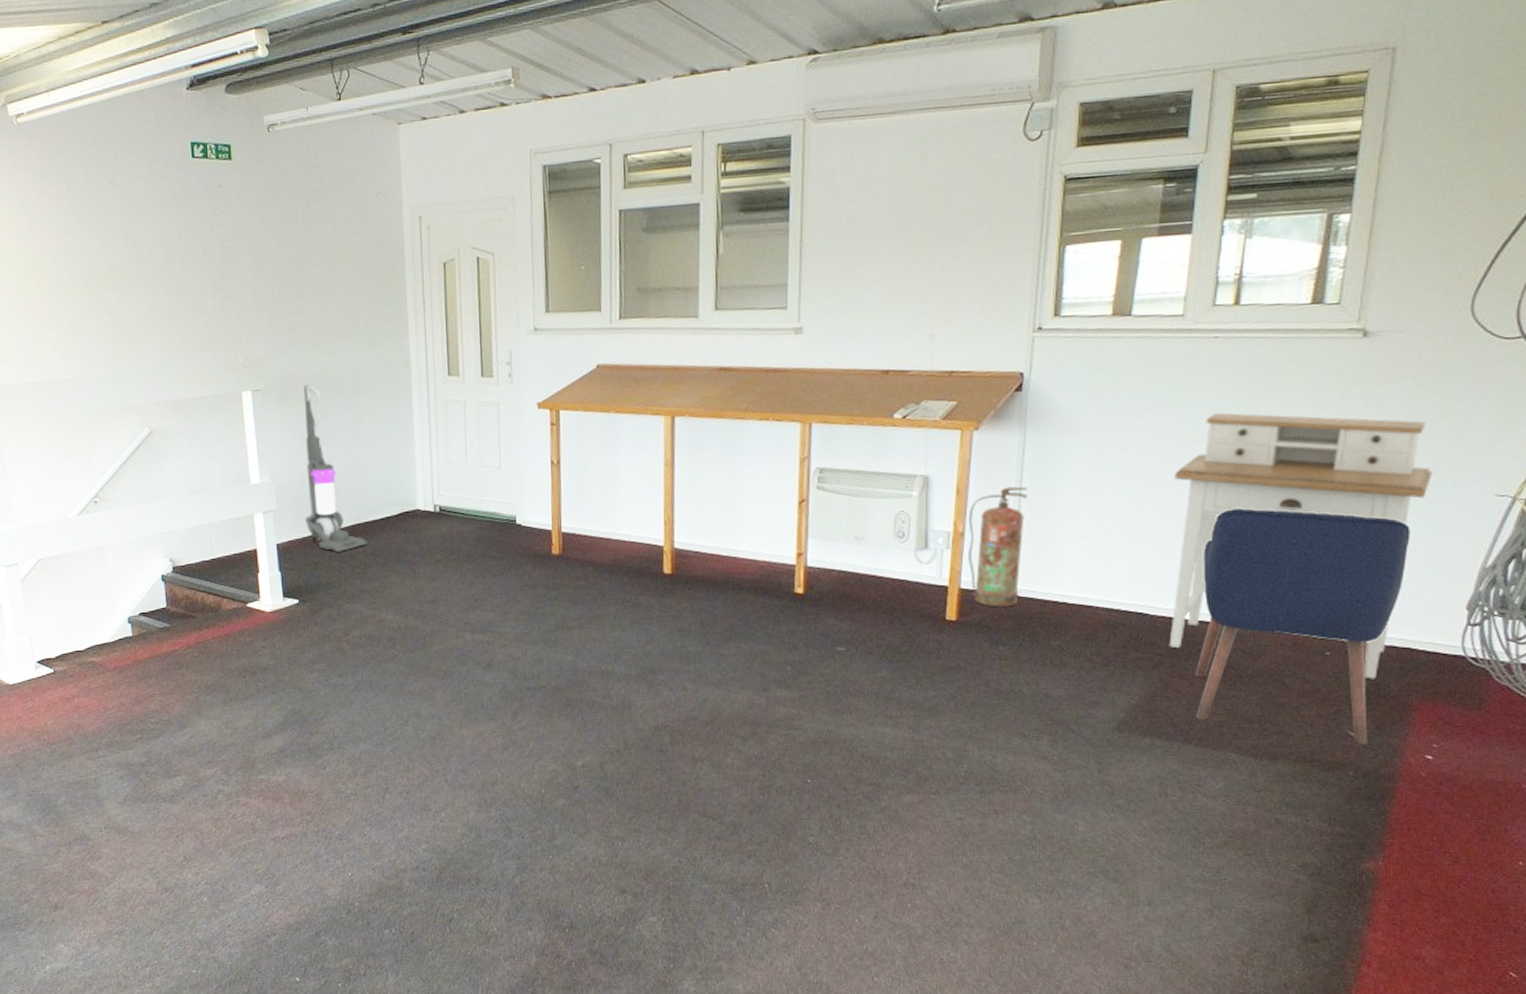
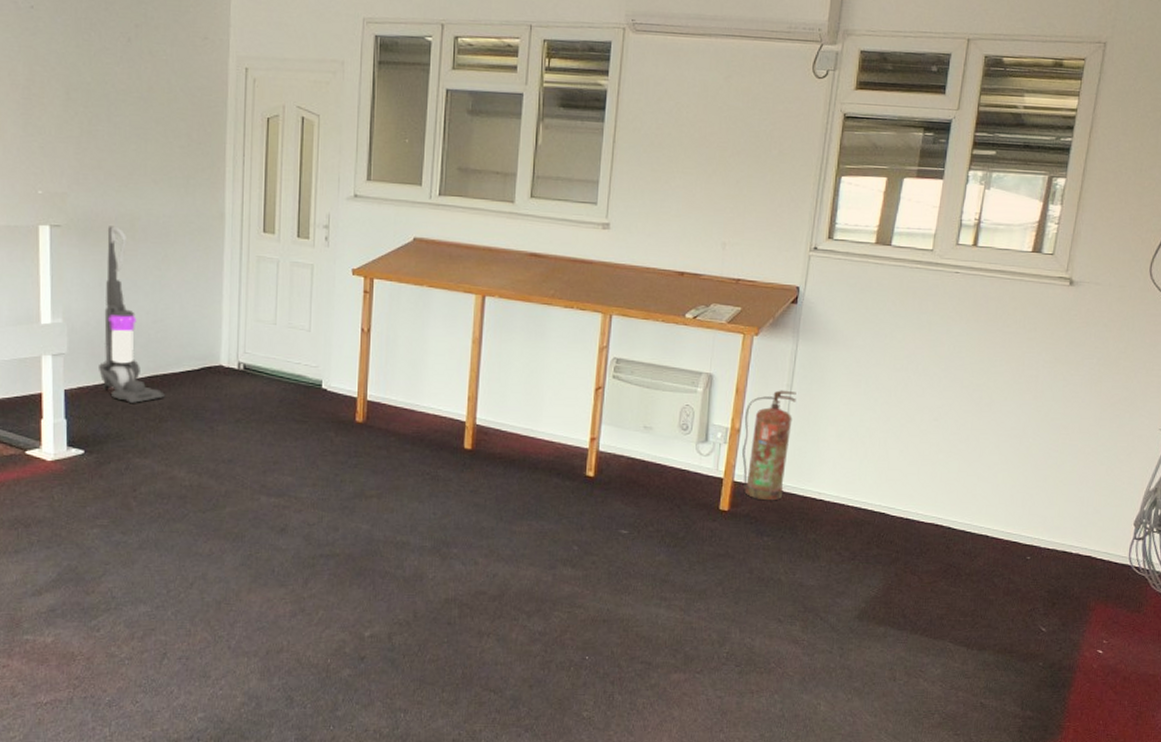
desk: present [1169,412,1433,679] -> none [904,339,1115,582]
chair: present [1195,508,1410,745] -> none [922,425,1096,640]

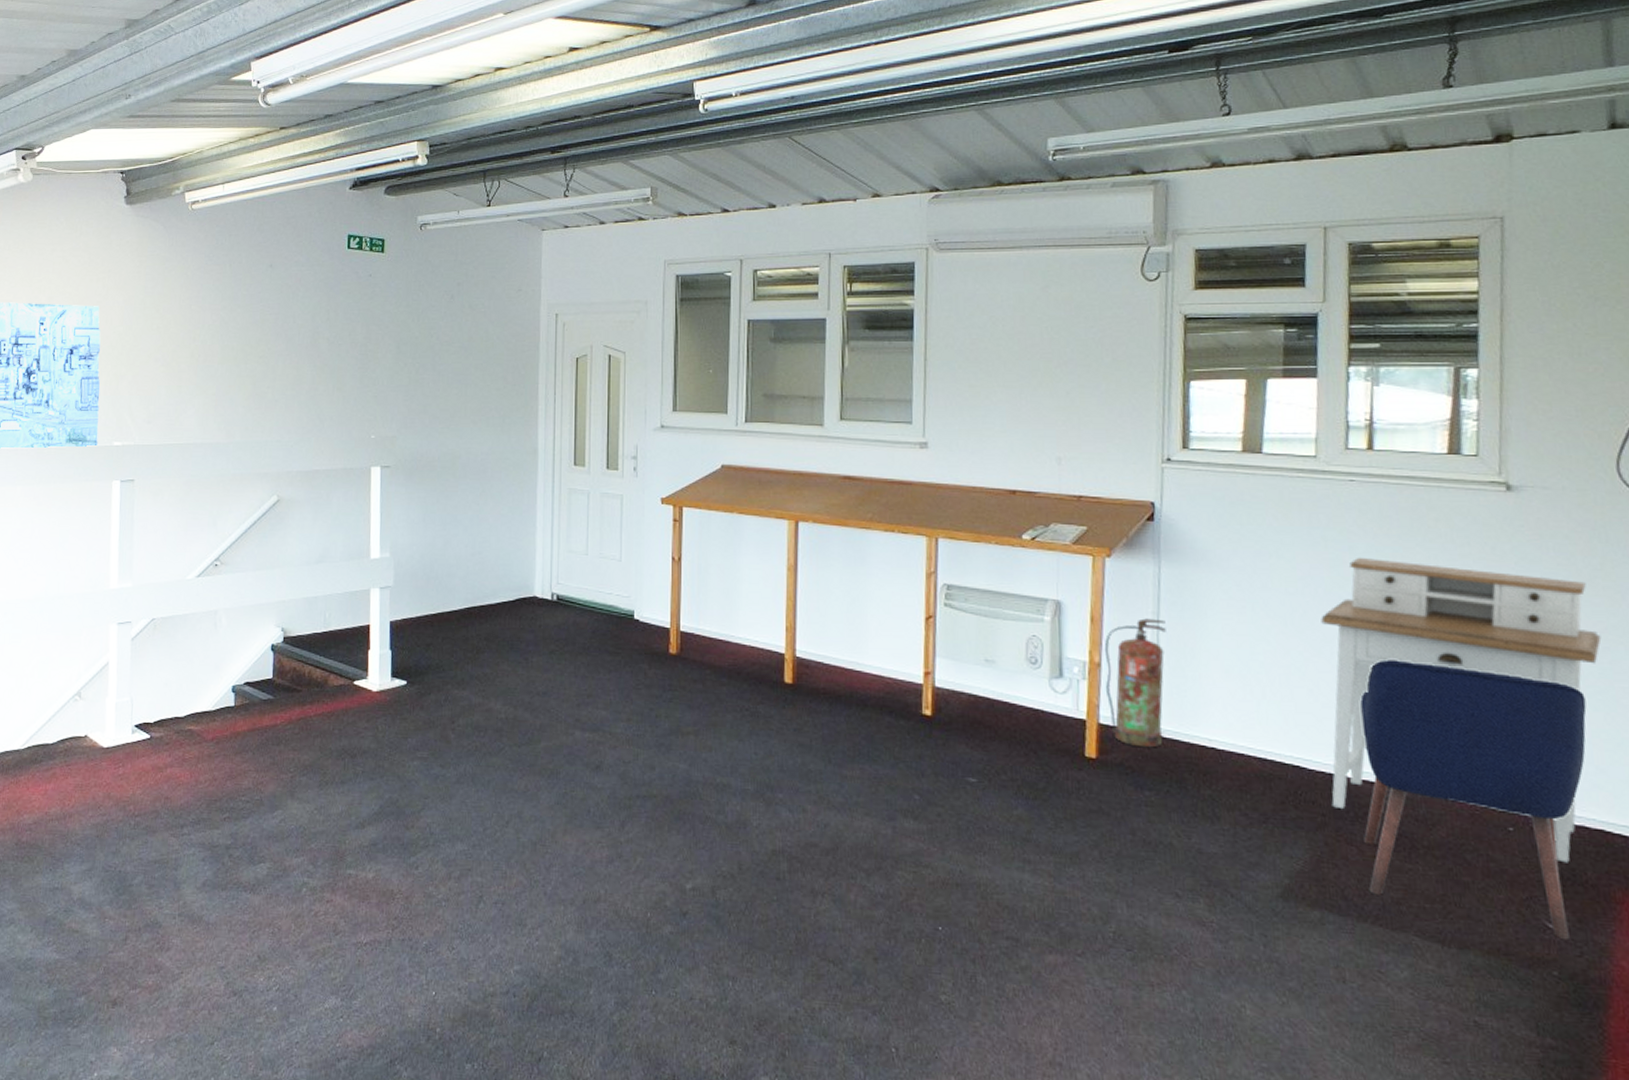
vacuum cleaner: present [99,226,165,403] -> none [421,465,482,634]
desk: none [904,339,1115,582] -> present [1321,557,1602,863]
chair: none [922,425,1096,640] -> present [1360,659,1587,941]

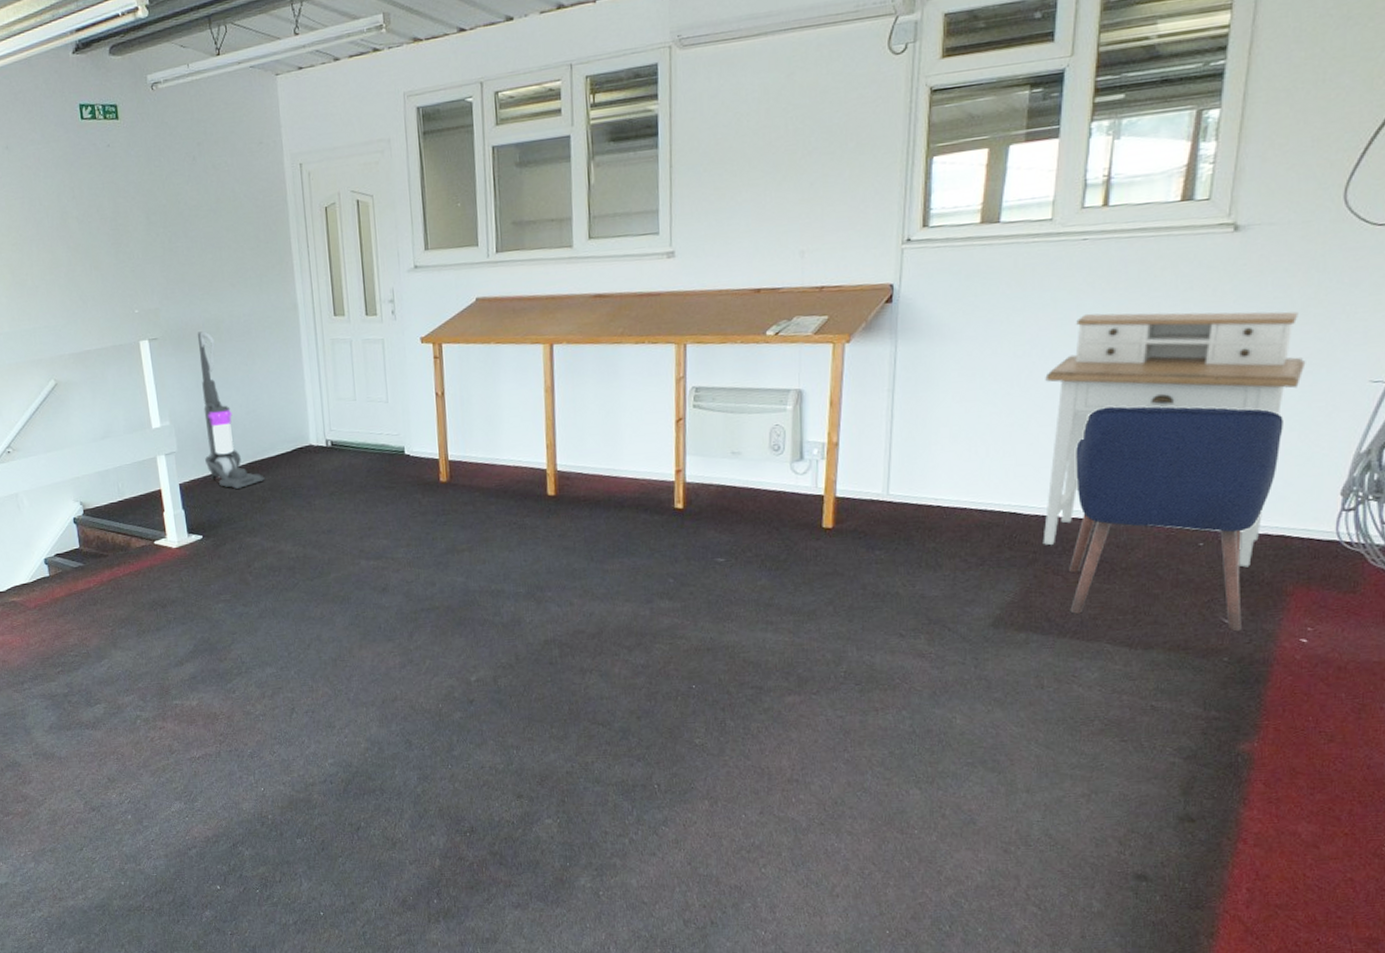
vacuum cleaner: none [421,465,482,634] -> present [197,331,265,489]
fire extinguisher: present [1104,618,1166,748] -> none [842,395,900,514]

